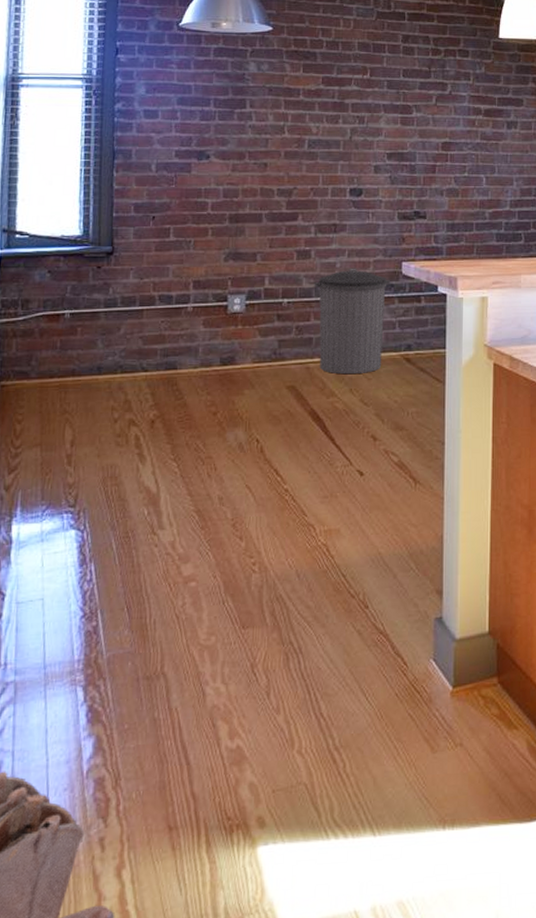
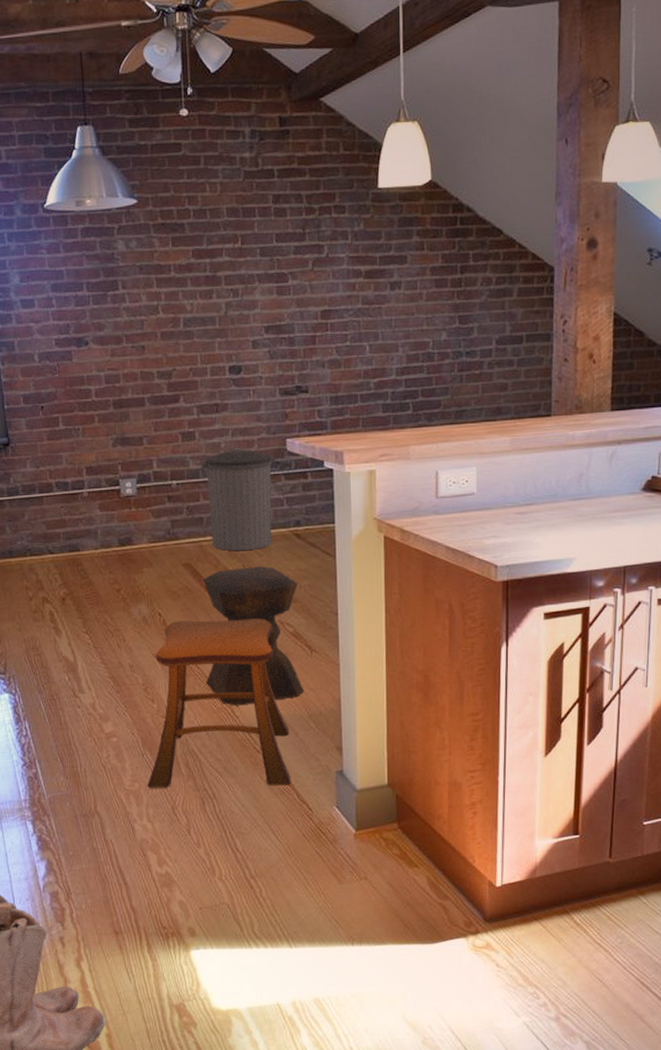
stool: none [225,447,387,642] -> present [147,618,291,788]
stool: none [301,391,406,544] -> present [203,566,305,706]

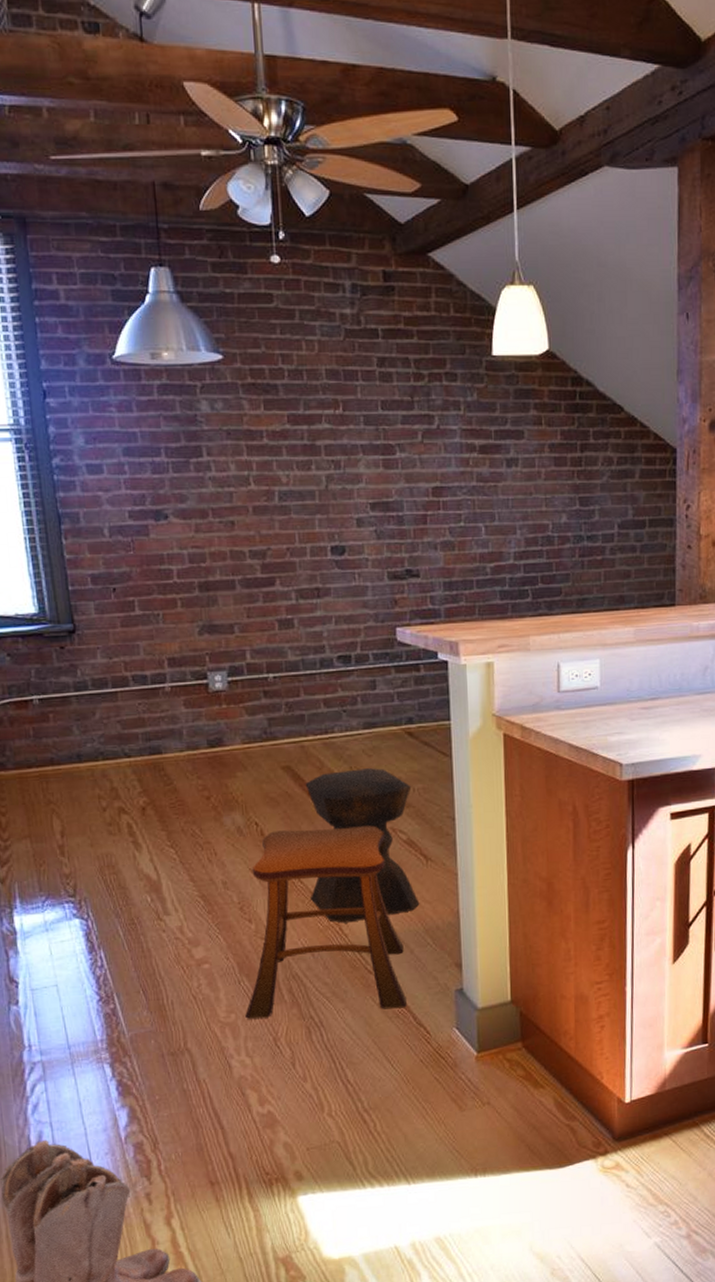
trash can: present [200,447,276,551] -> none [300,636,386,752]

